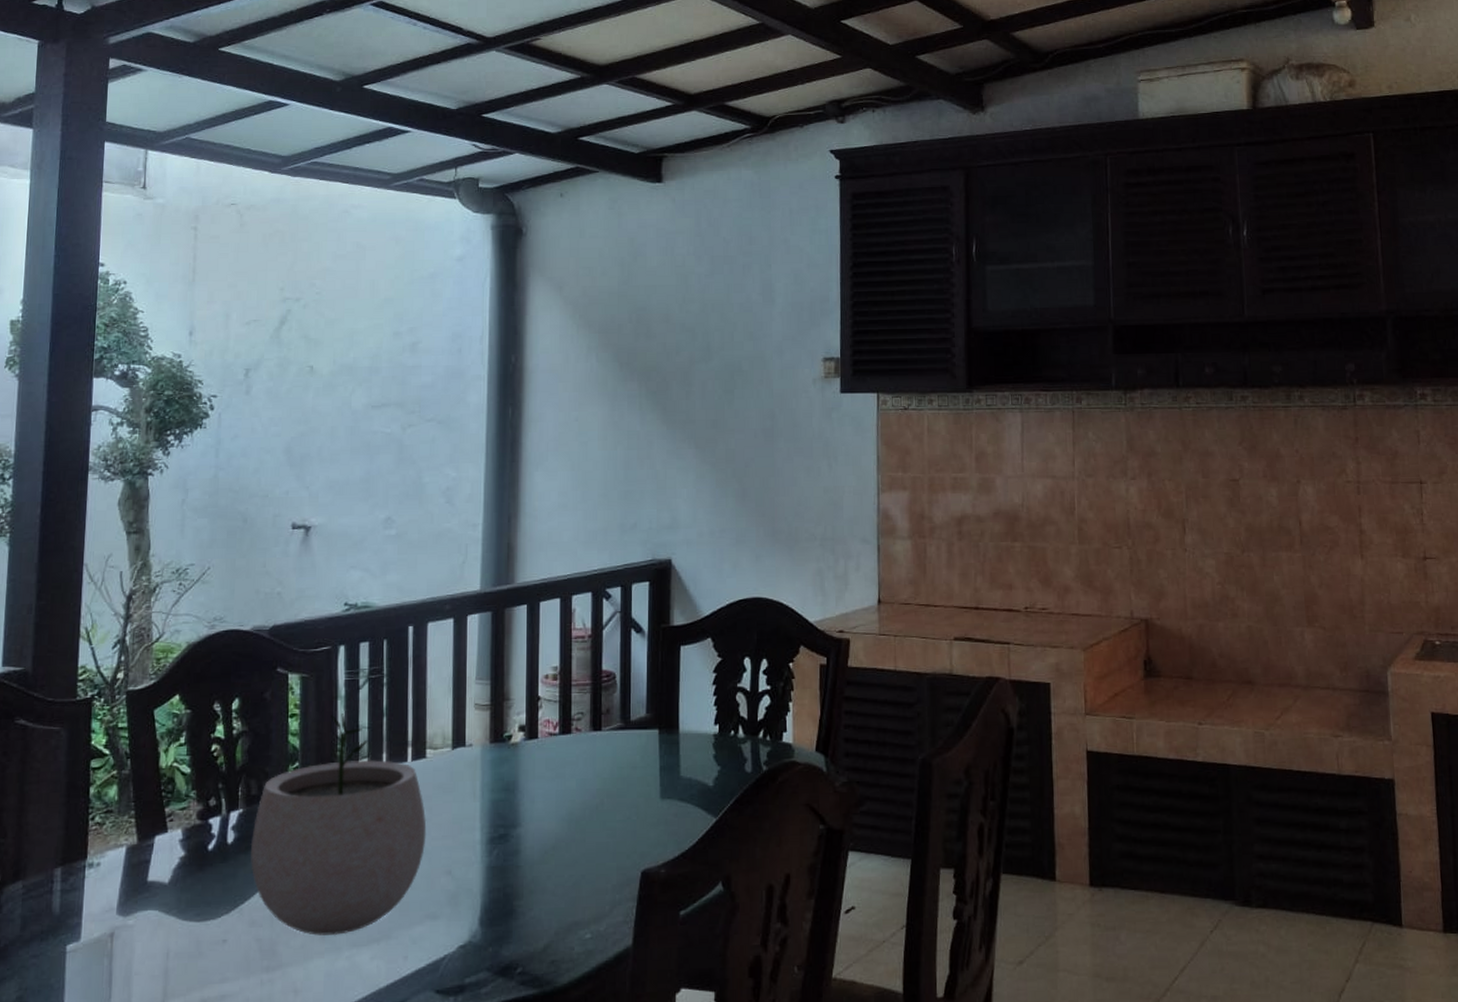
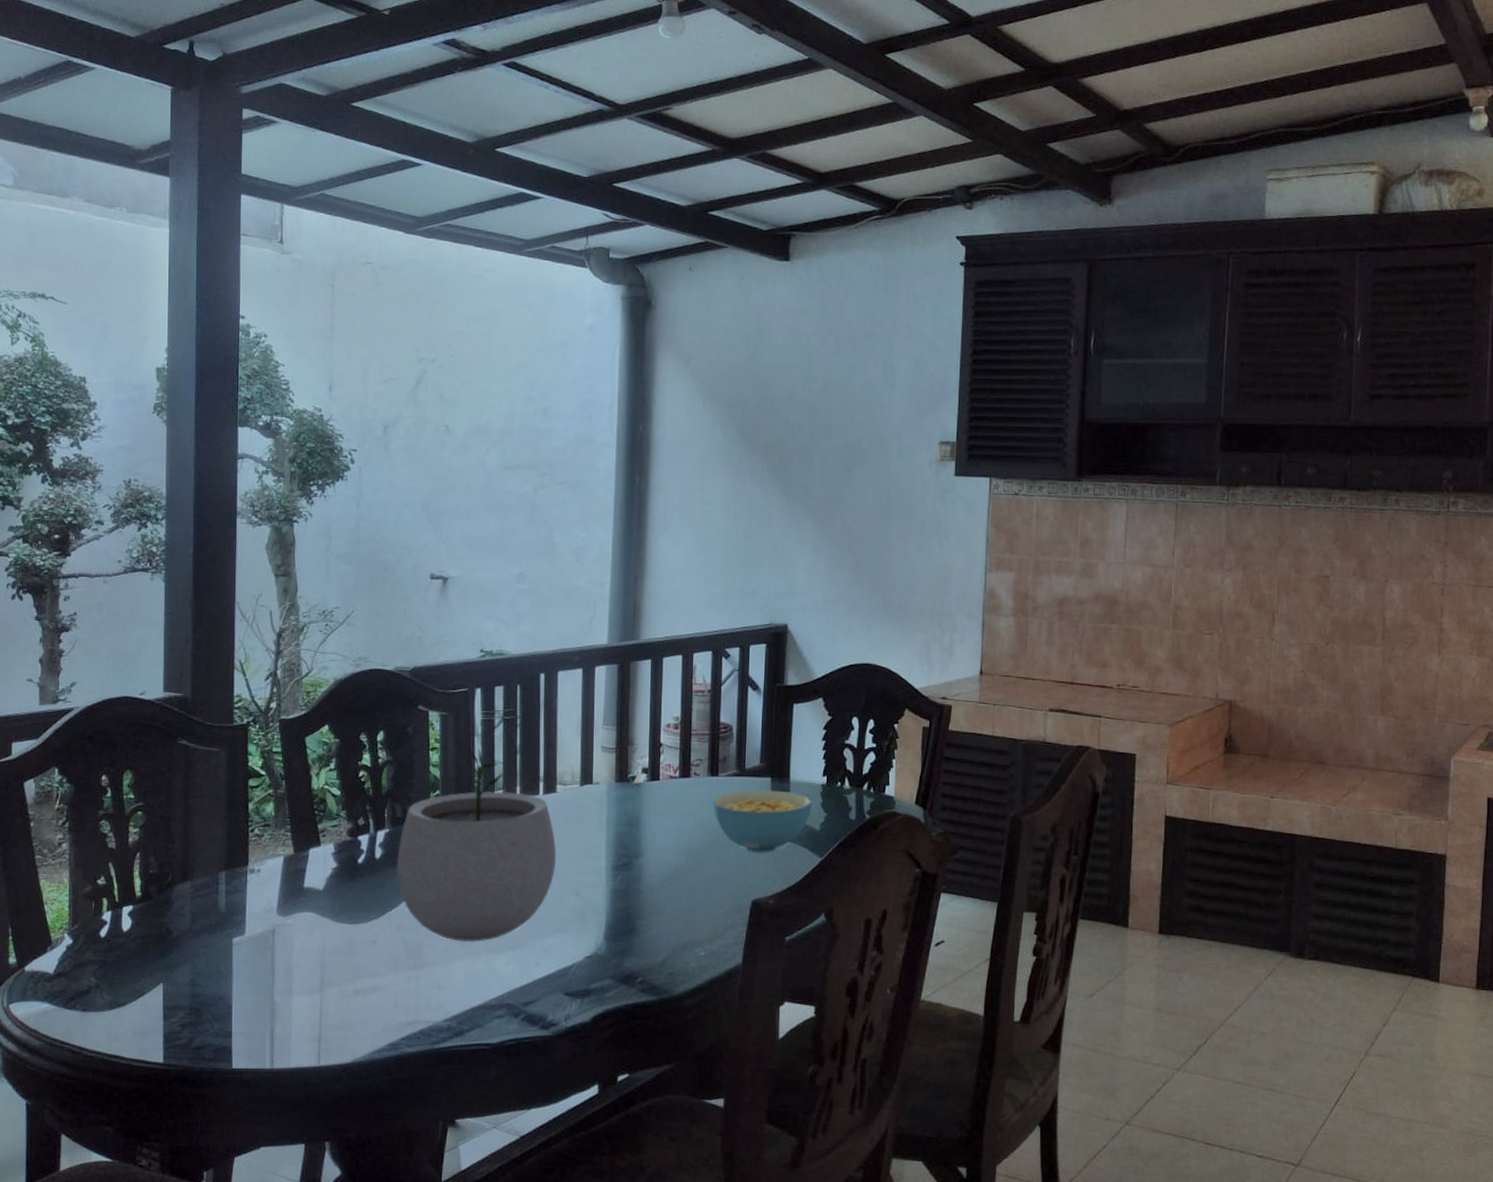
cereal bowl: none [596,743,704,815] -> present [713,790,812,853]

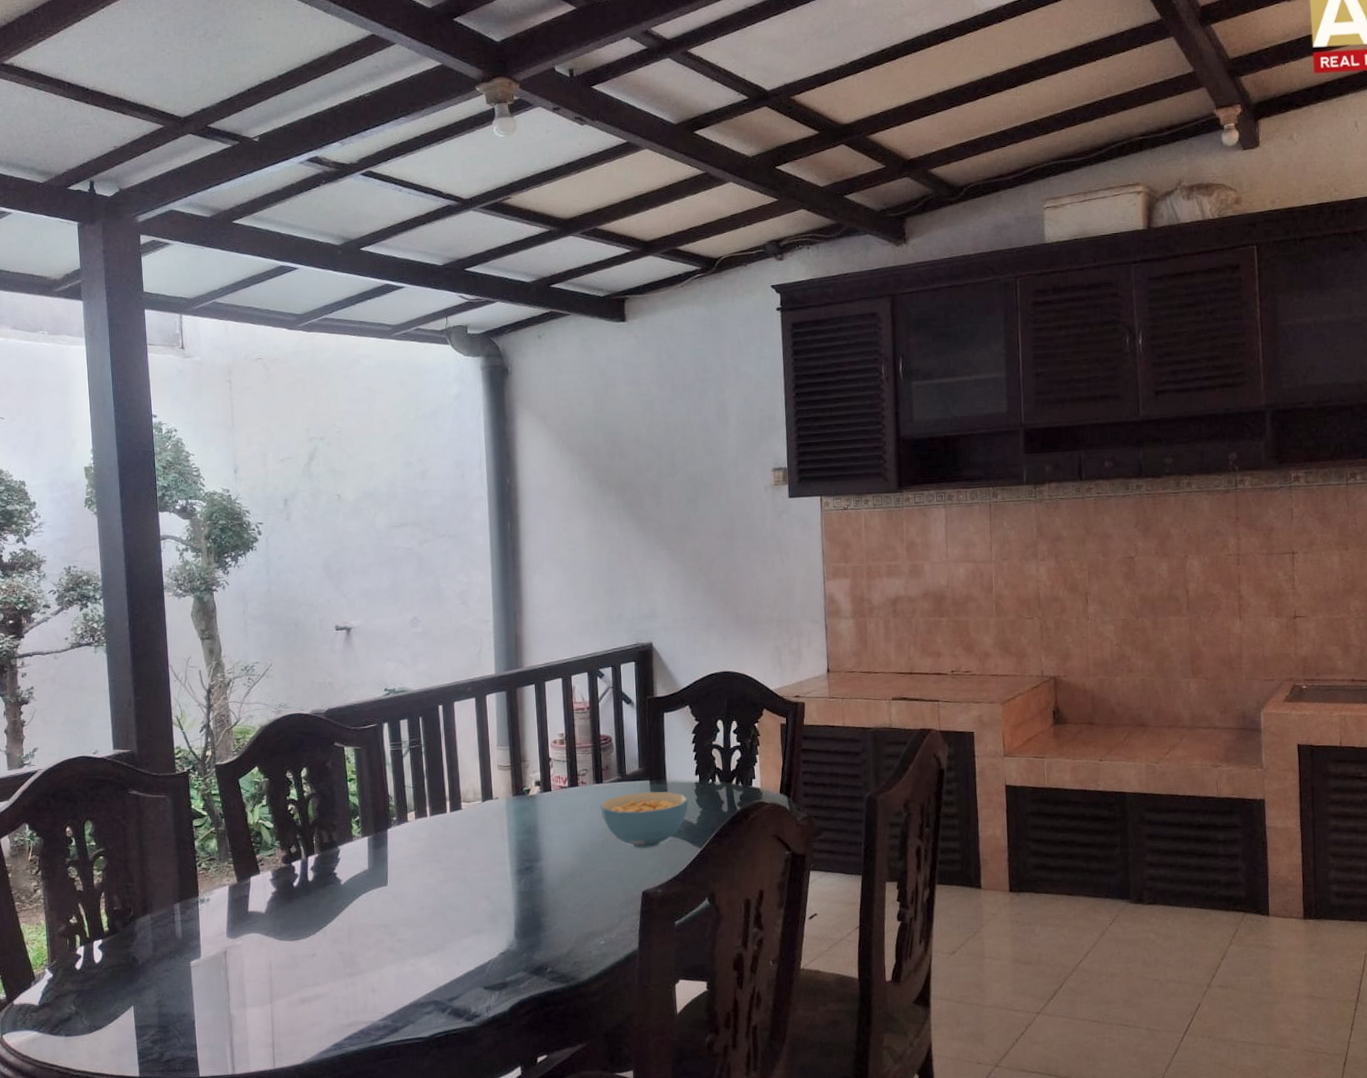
plant pot: present [396,749,557,942] -> none [327,777,467,948]

